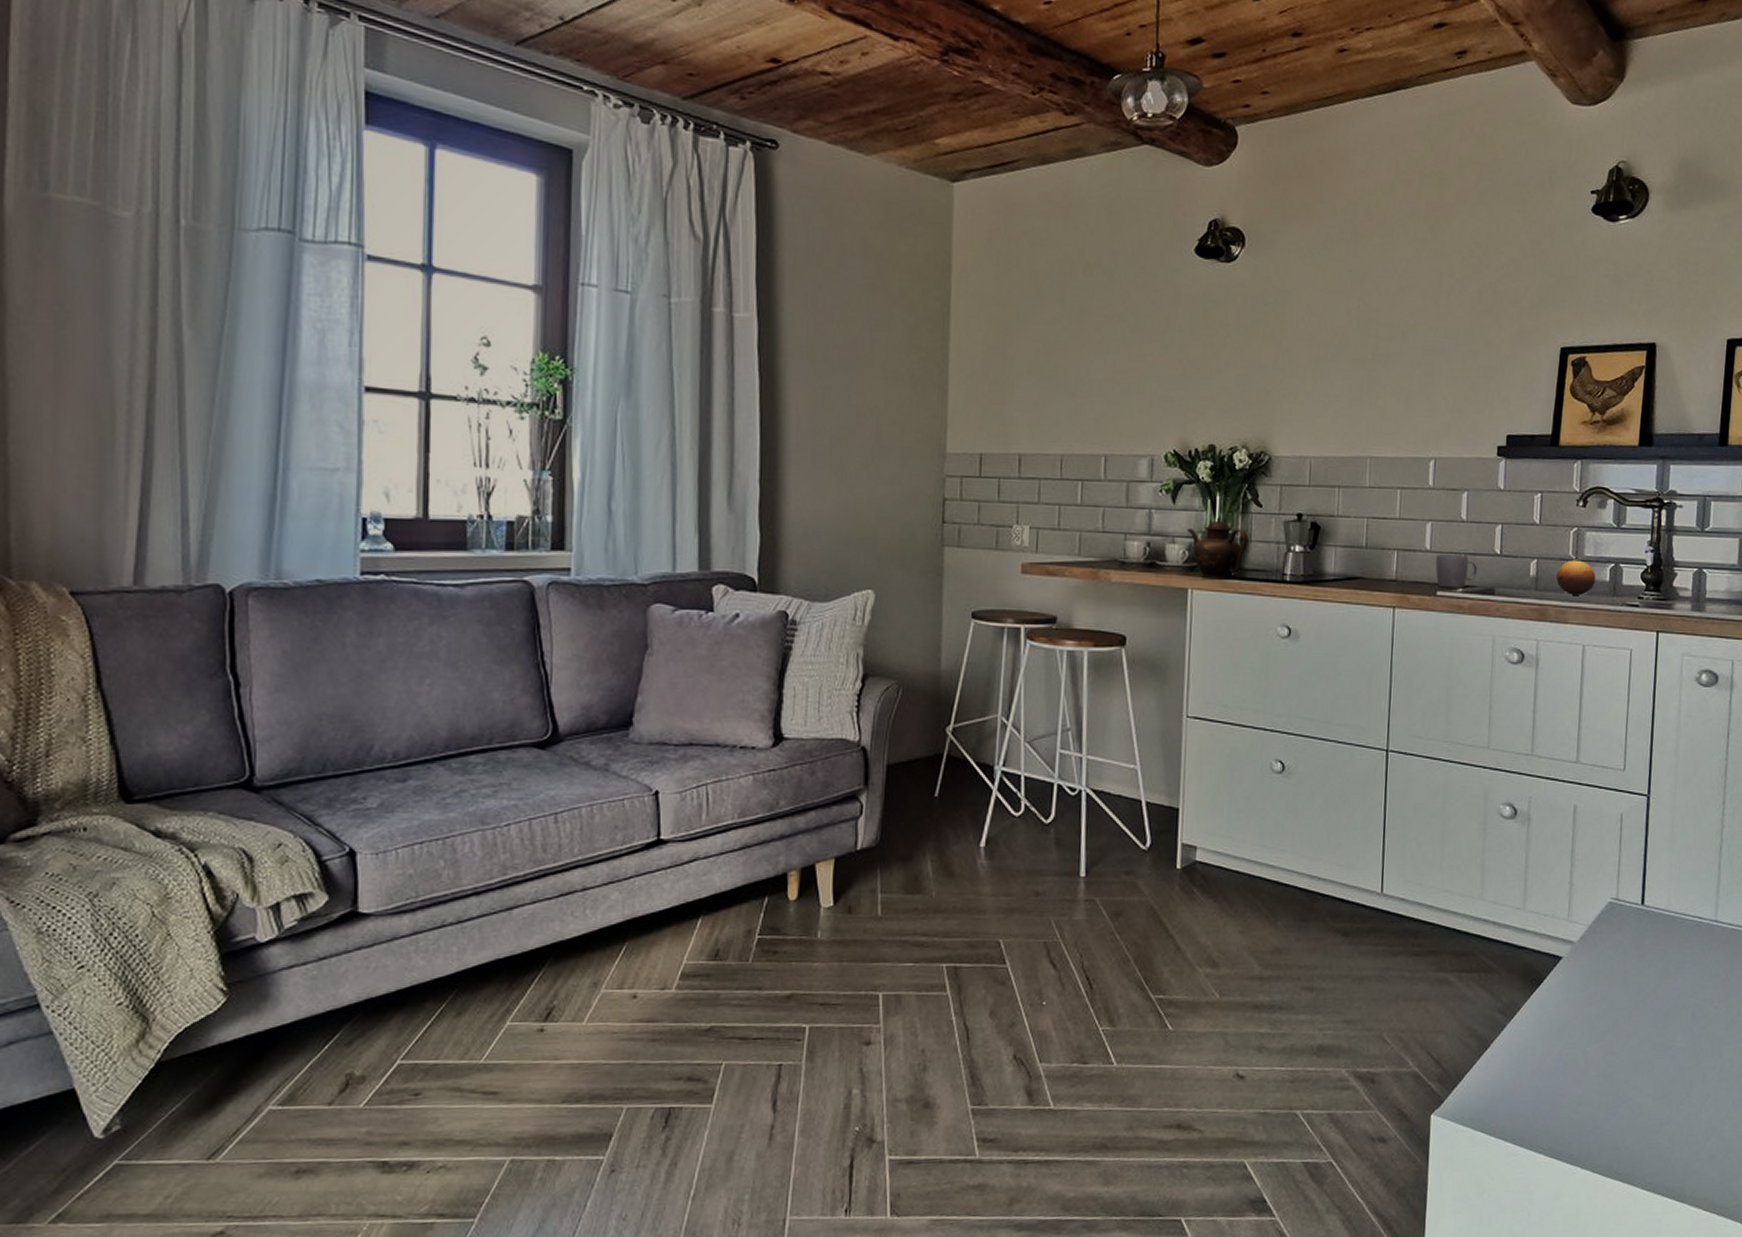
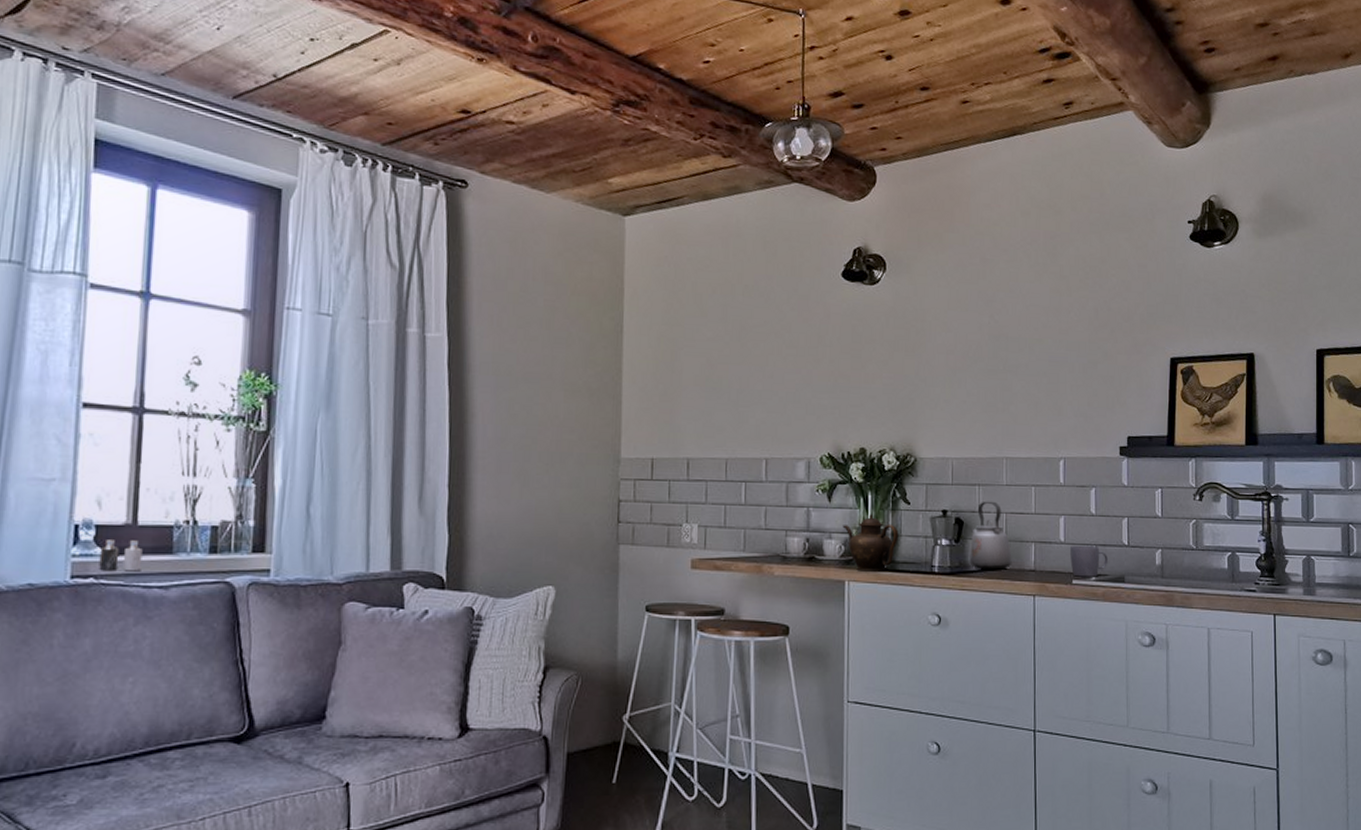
candle: none [390,534,435,569] -> present [99,540,143,572]
kettle: none [1325,504,1372,579] -> present [970,501,1012,570]
fruit: present [1555,560,1596,595] -> none [1179,549,1216,582]

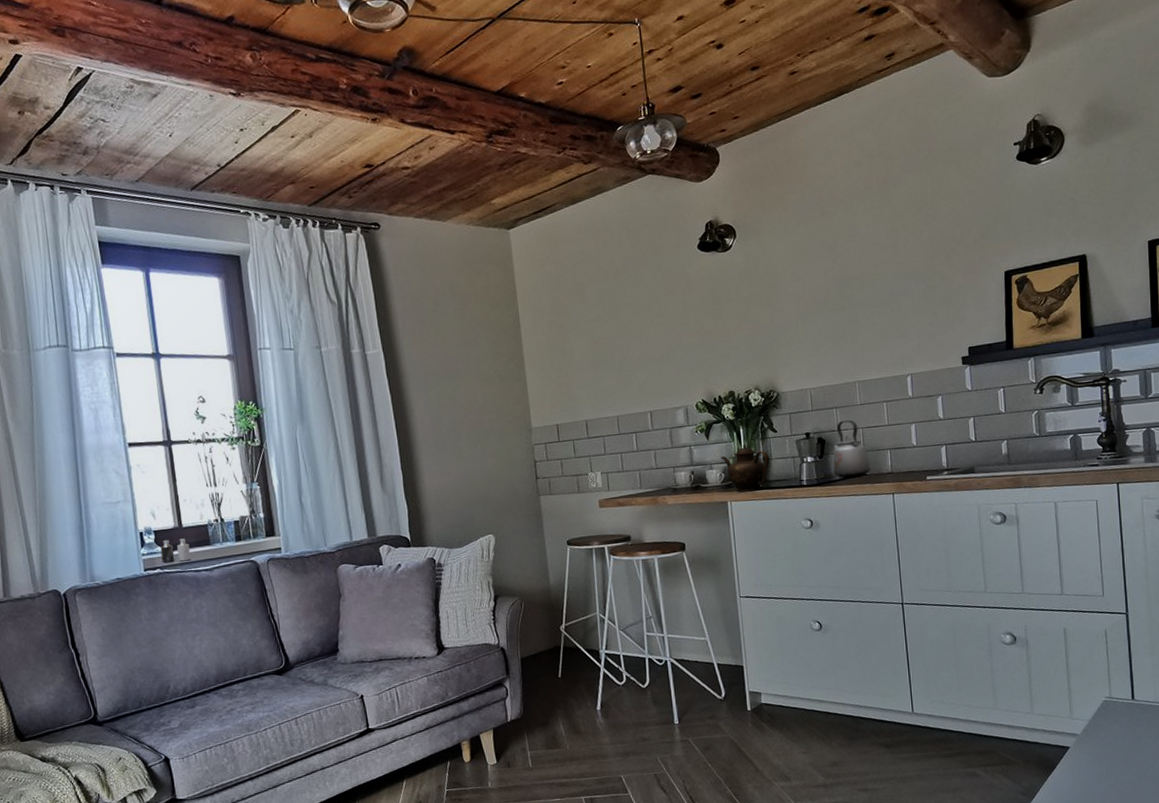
mug: present [1069,545,1107,577] -> none [921,445,958,474]

